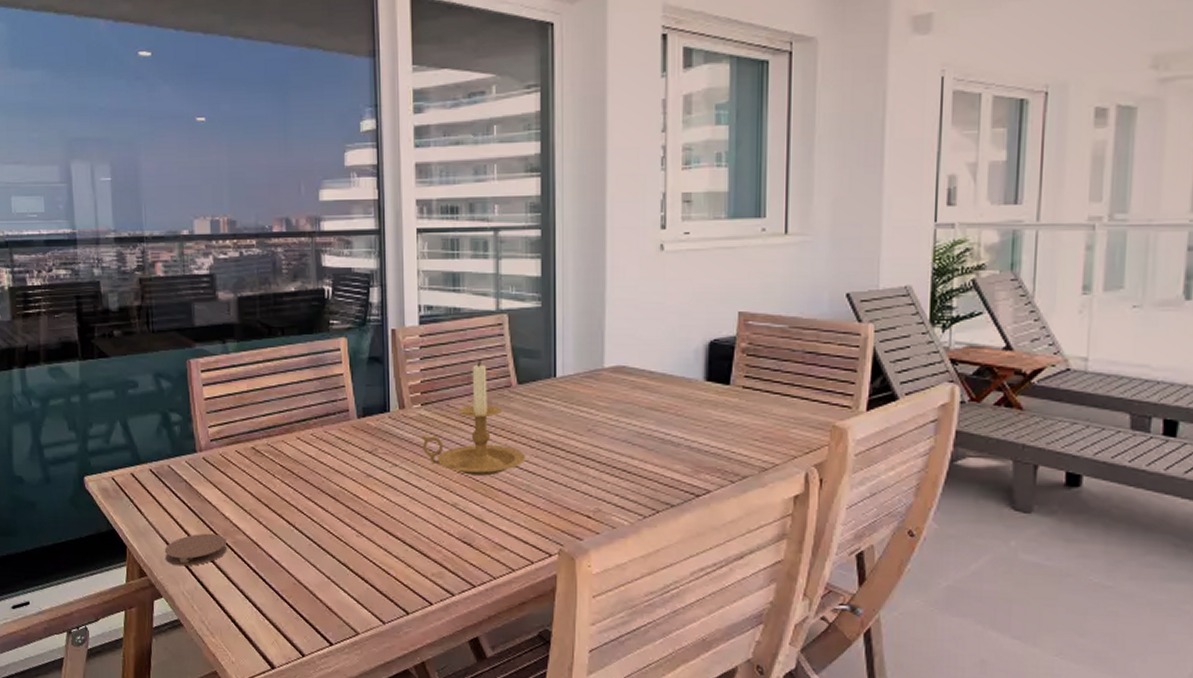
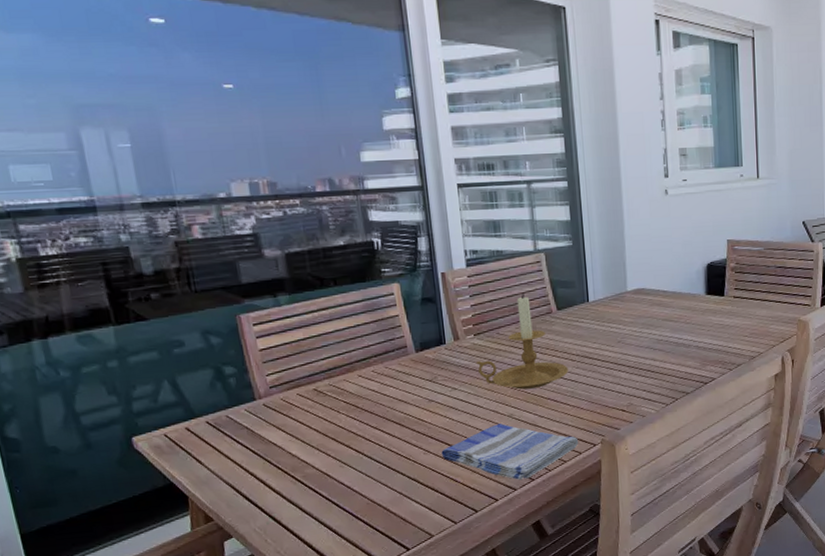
coaster: present [164,533,228,567] -> none [230,471,298,507]
dish towel: none [375,513,532,584] -> present [441,423,579,480]

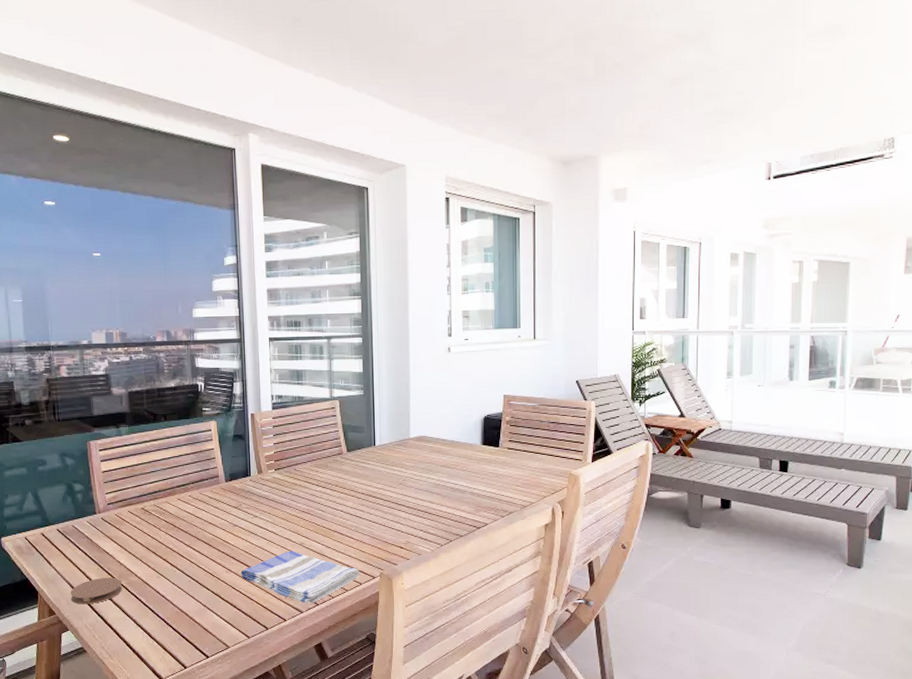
coaster: none [230,471,298,507] -> present [70,577,123,605]
candle holder: present [476,293,569,390] -> none [275,435,355,521]

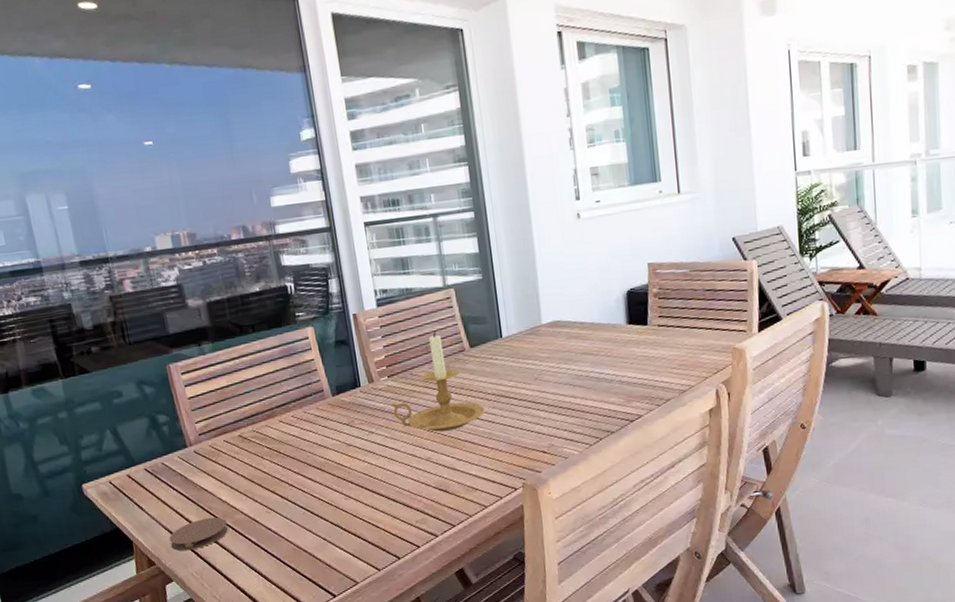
dish towel: present [241,551,360,603] -> none [361,467,499,526]
candle holder: none [275,435,355,521] -> present [391,332,486,432]

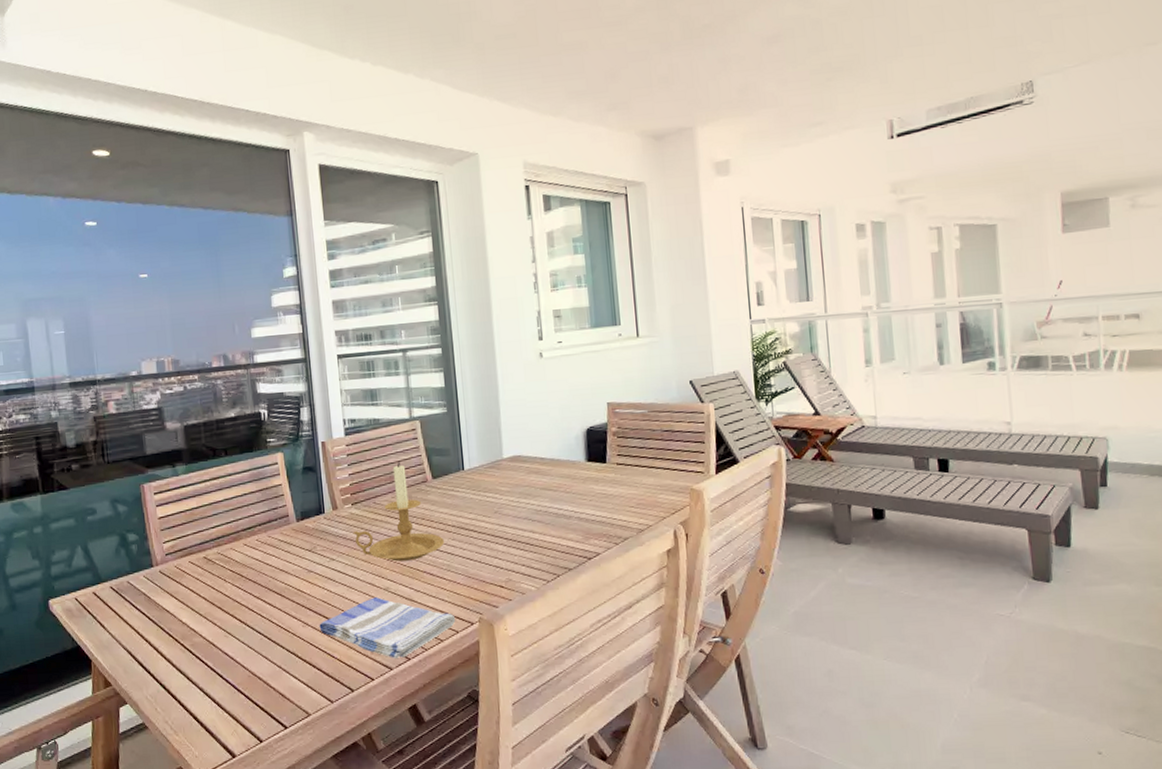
coaster: present [169,517,229,551] -> none [127,639,186,673]
dish towel: none [361,467,499,526] -> present [319,597,456,658]

